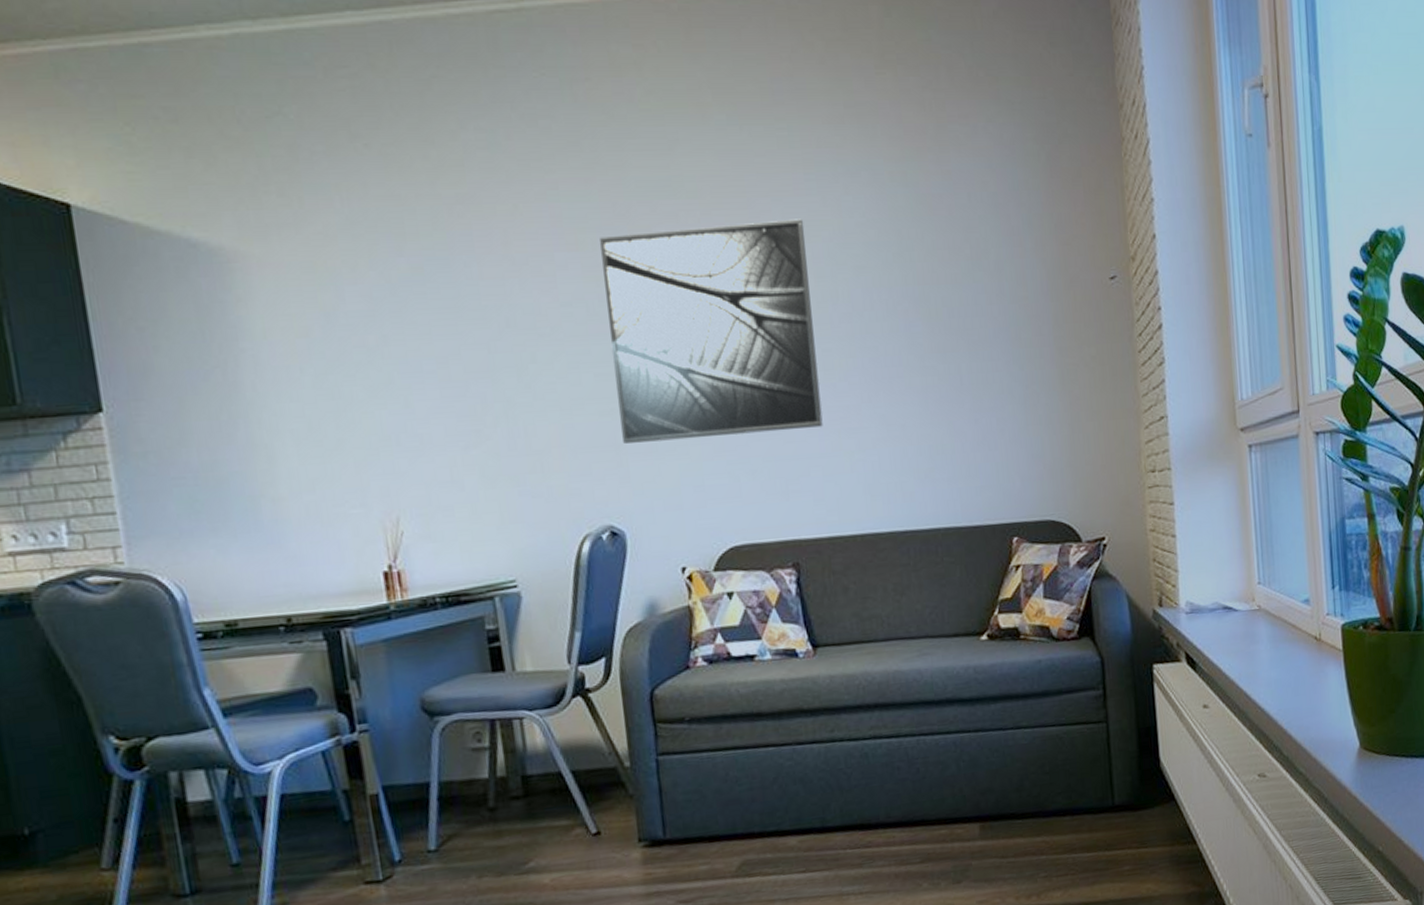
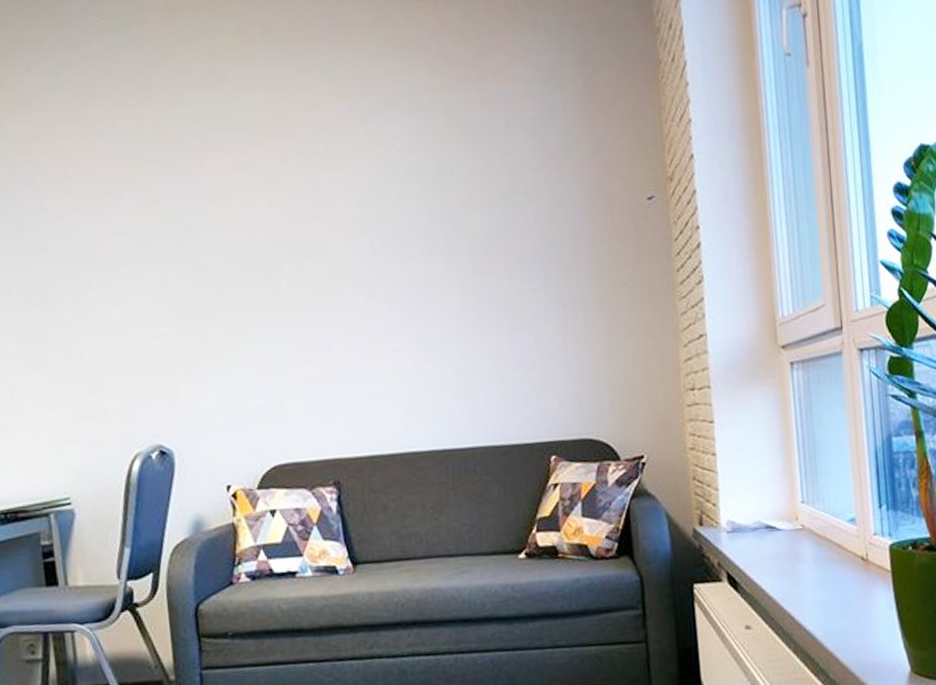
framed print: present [600,219,823,444] -> none [153,147,364,366]

